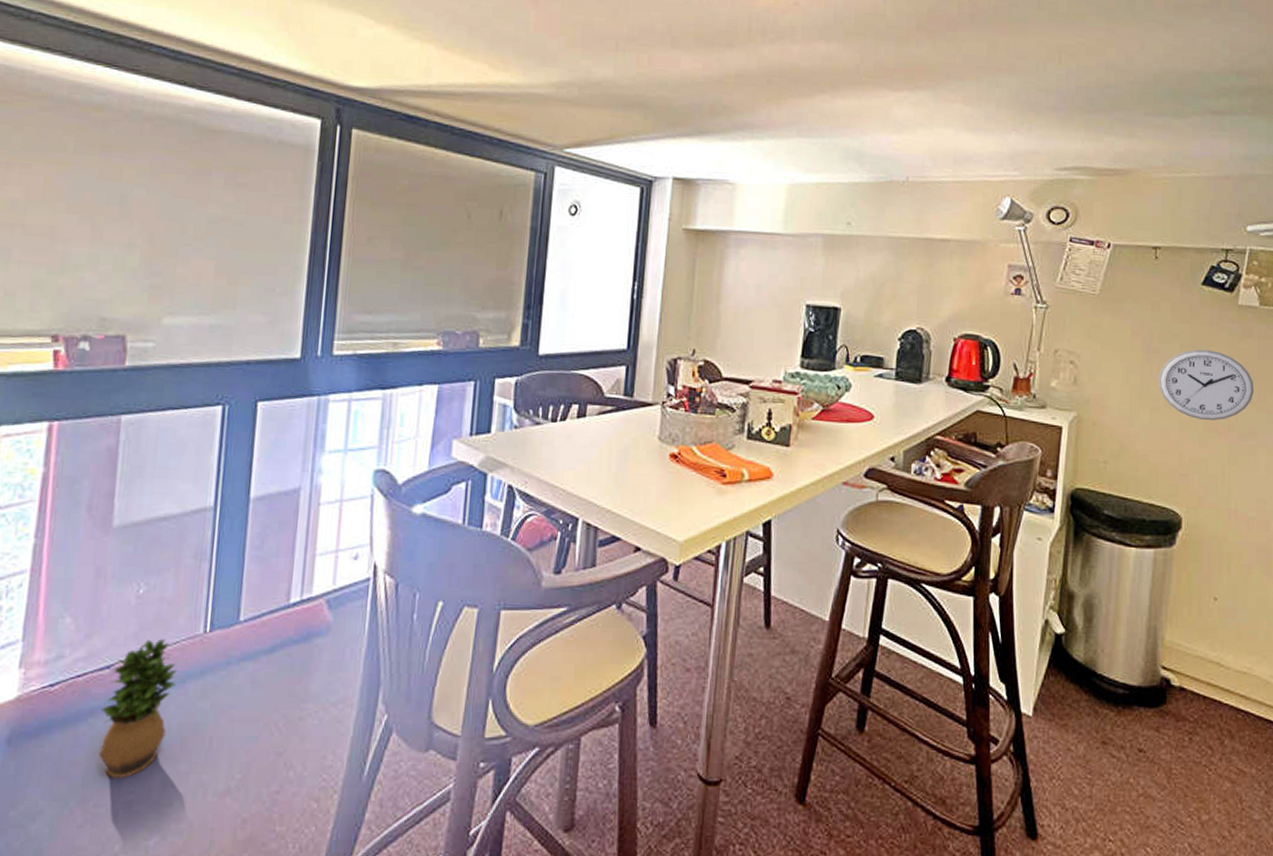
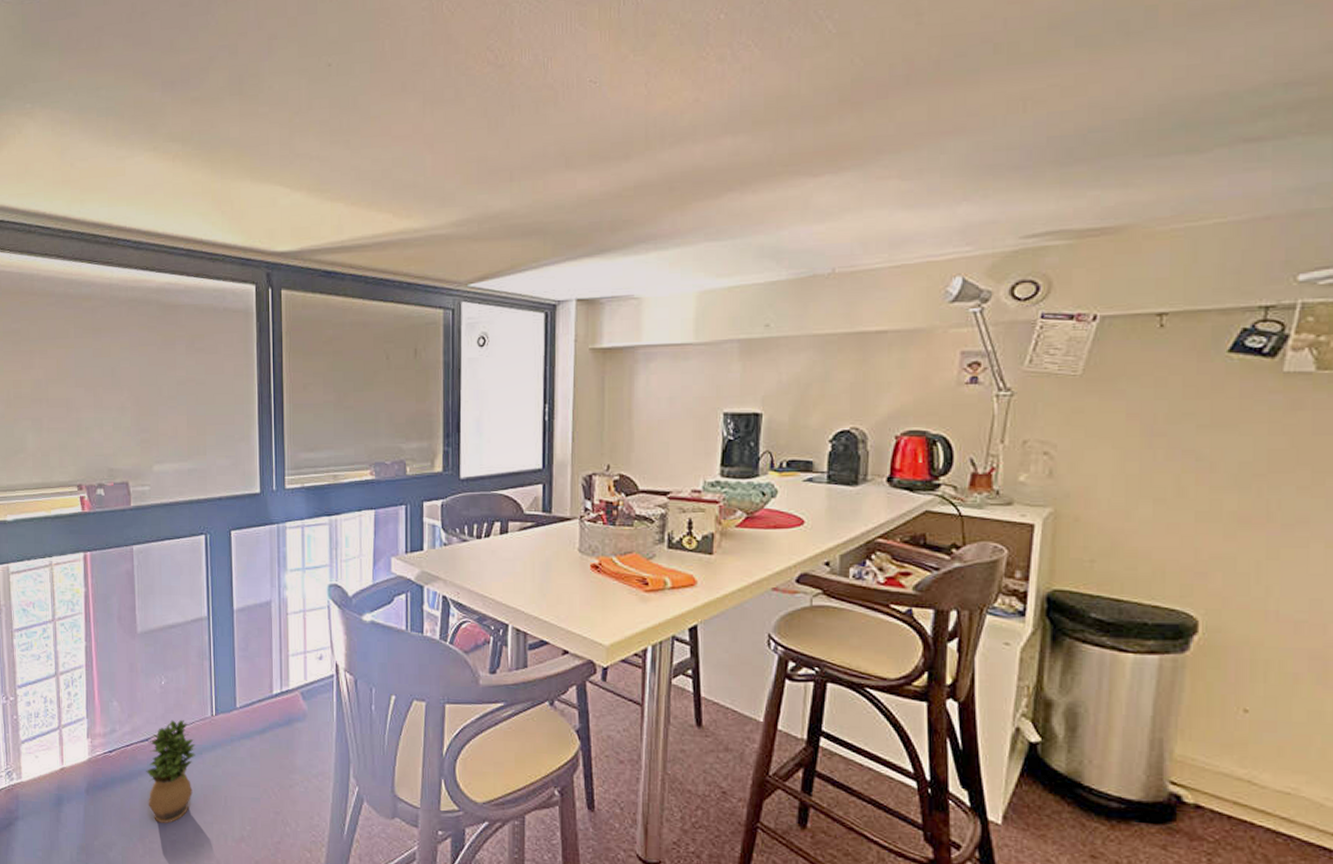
wall clock: present [1157,349,1255,421] -> none [1163,429,1307,511]

